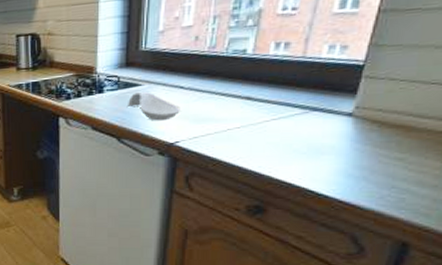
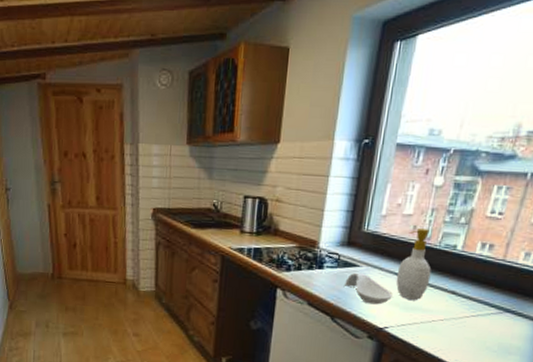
soap bottle: none [182,38,220,112] -> present [396,228,431,301]

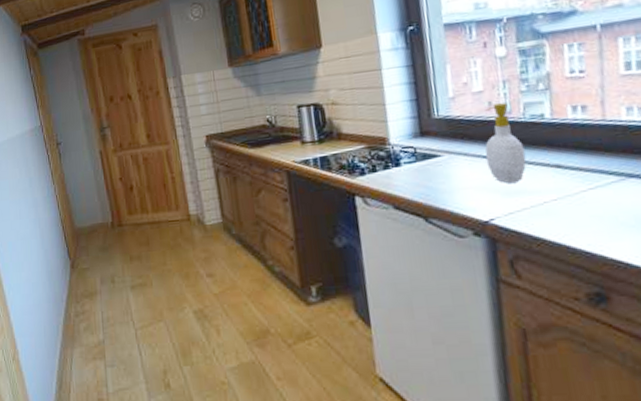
spoon rest: present [345,272,393,305] -> none [429,162,489,196]

